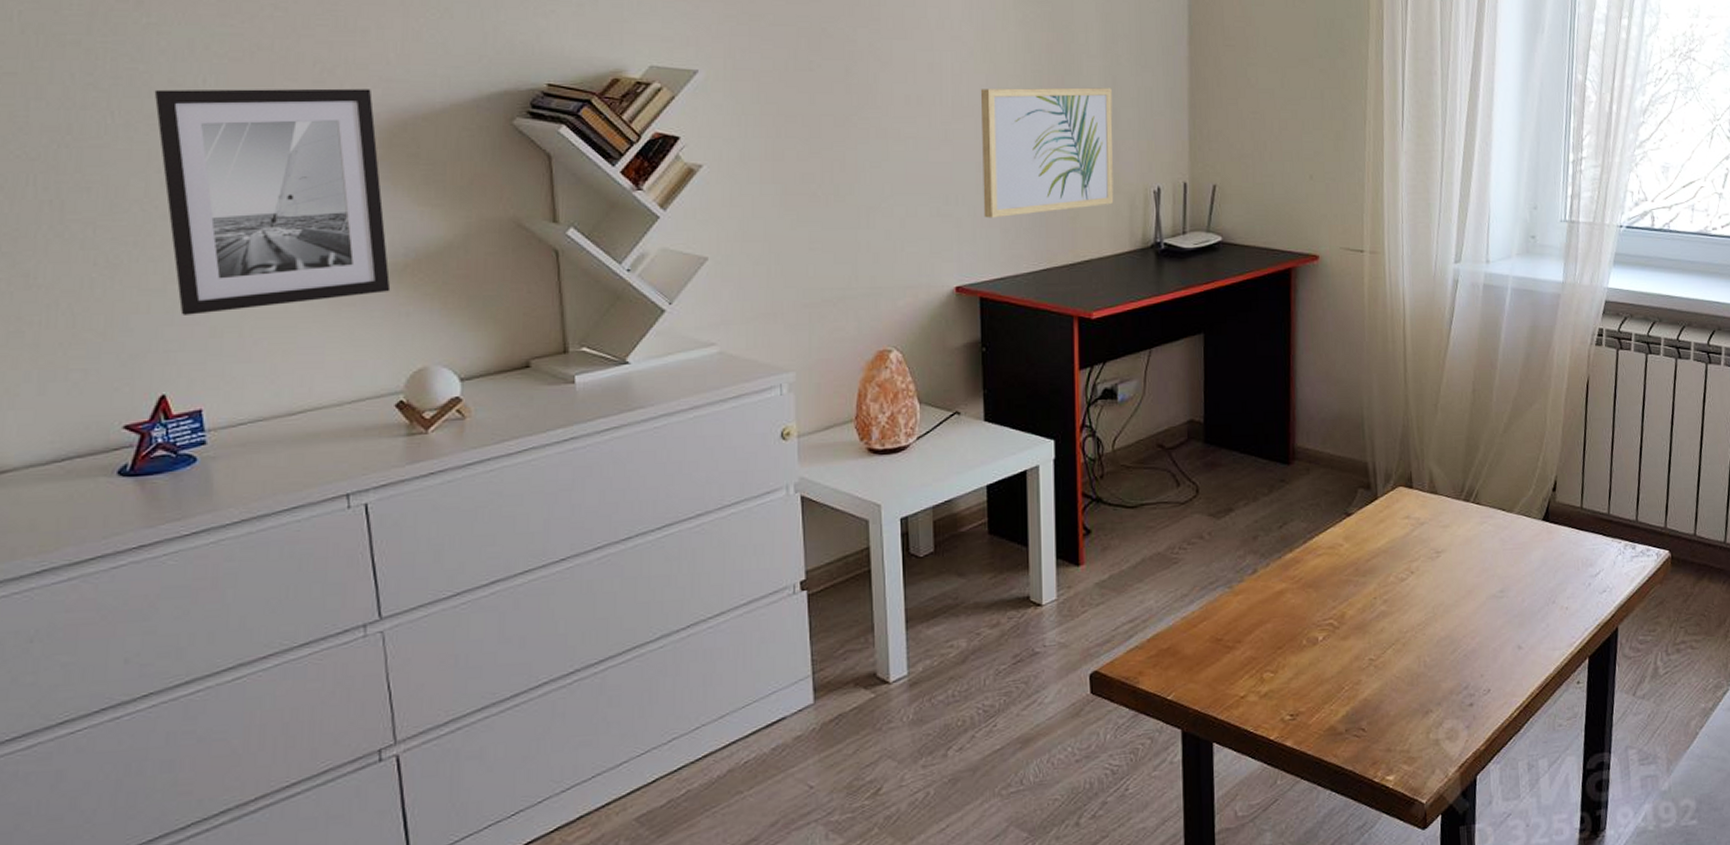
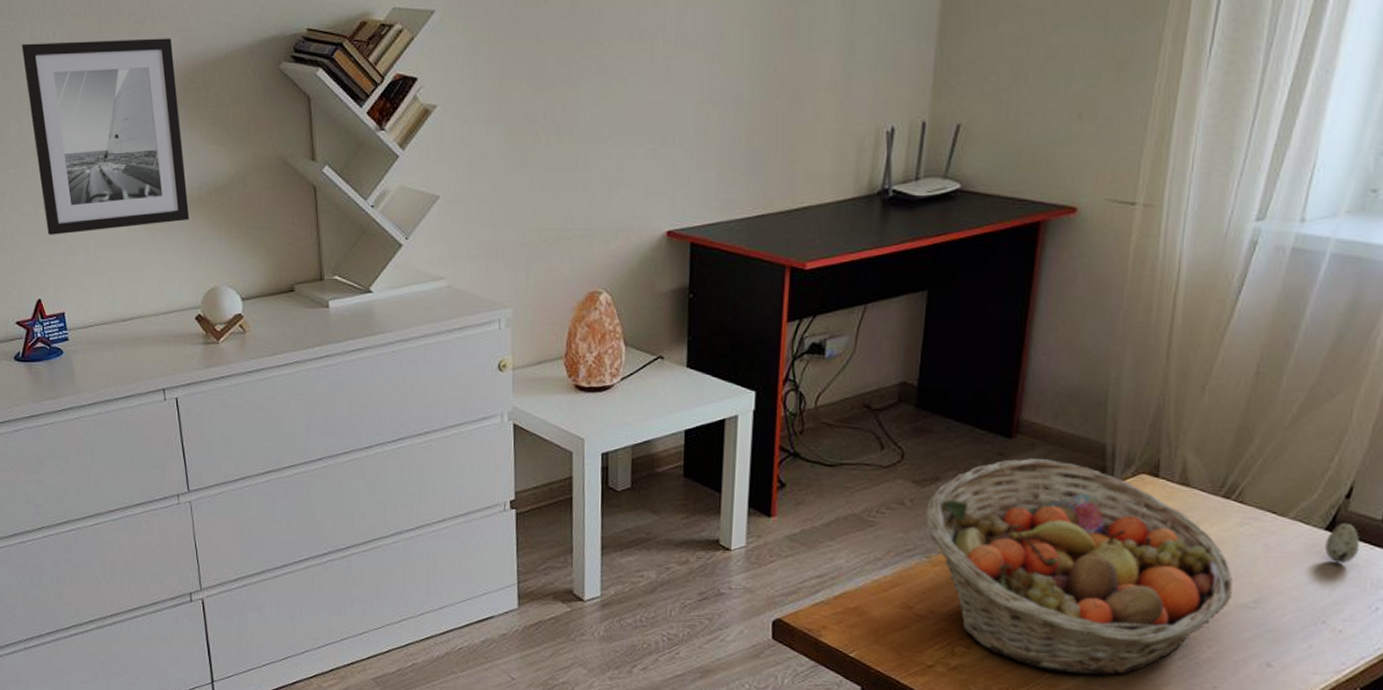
wall art: present [980,87,1114,218] -> none [700,14,849,161]
fruit basket: none [1224,481,1483,684] -> present [926,458,1233,676]
speckled egg: none [1544,513,1569,549] -> present [1324,523,1360,564]

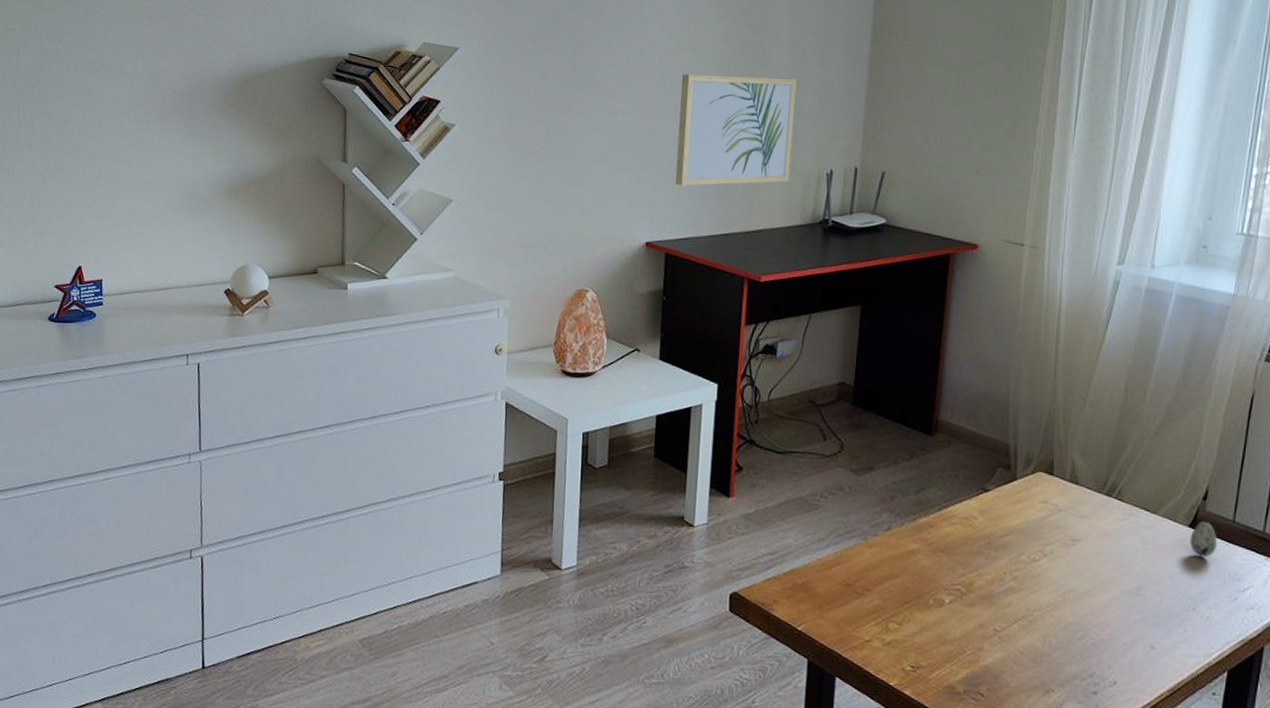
wall art: present [21,38,190,235] -> none [93,45,230,210]
wall art: none [700,14,849,161] -> present [675,74,797,186]
fruit basket: present [926,458,1233,676] -> none [862,454,1118,654]

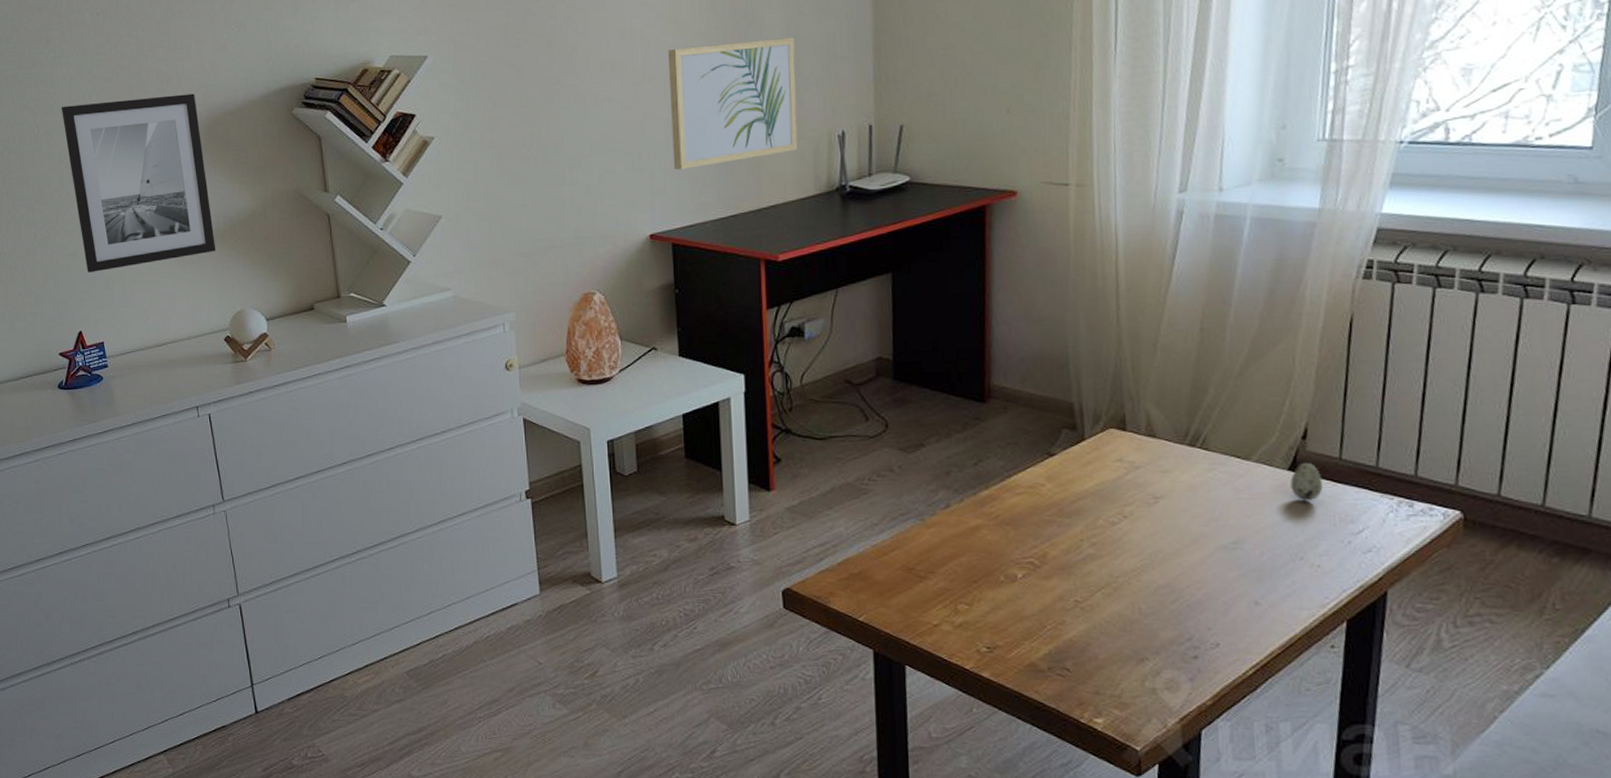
wall art: none [93,45,230,210] -> present [61,93,216,273]

